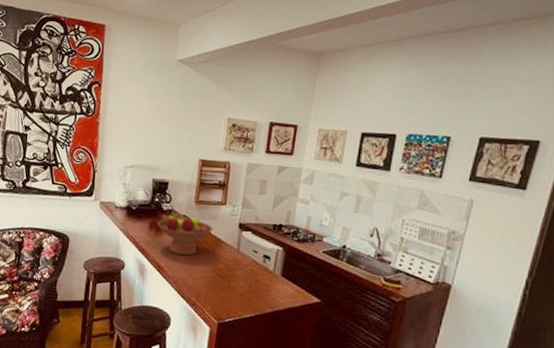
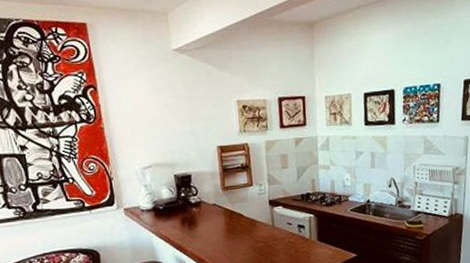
fruit bowl: present [157,212,213,256] -> none [188,203,245,244]

